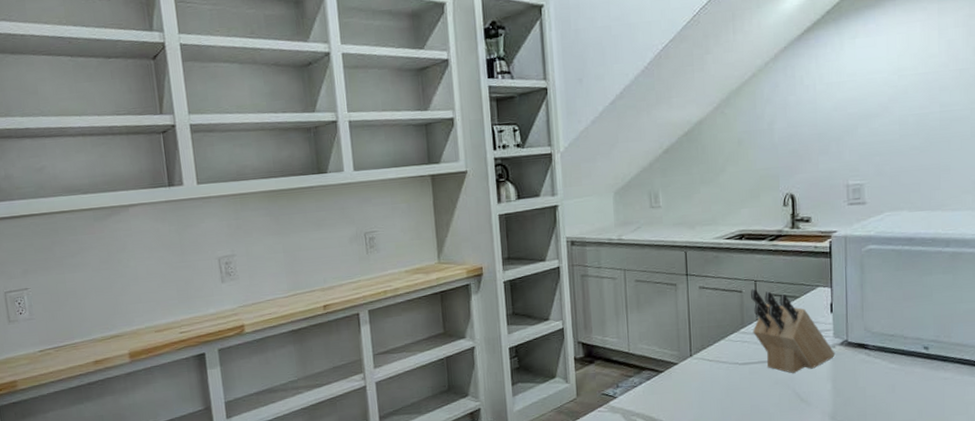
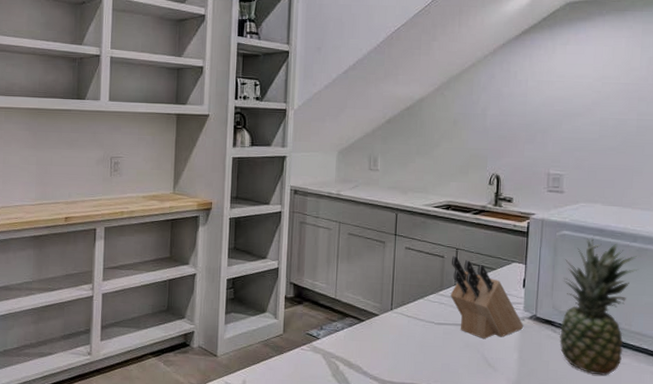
fruit: none [873,248,955,395] -> present [559,237,640,376]

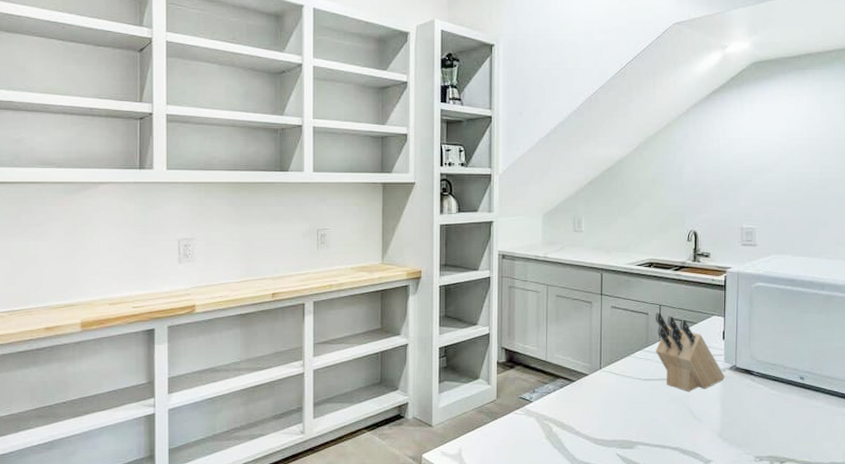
fruit: present [559,237,640,376] -> none [758,288,828,420]

